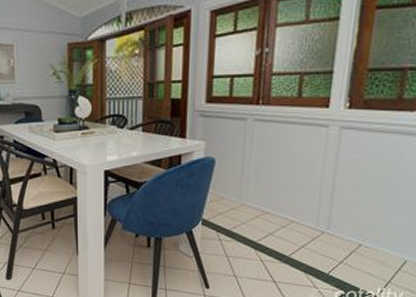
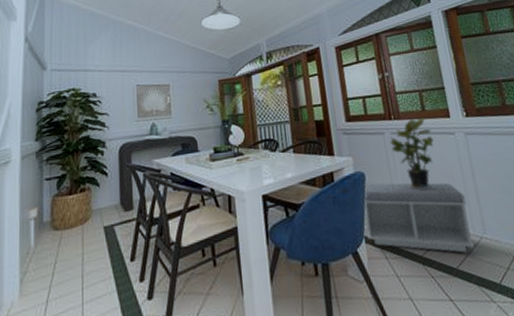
bench: none [204,169,320,244] -> present [364,182,474,253]
potted plant: none [250,104,302,182] -> present [389,118,434,190]

